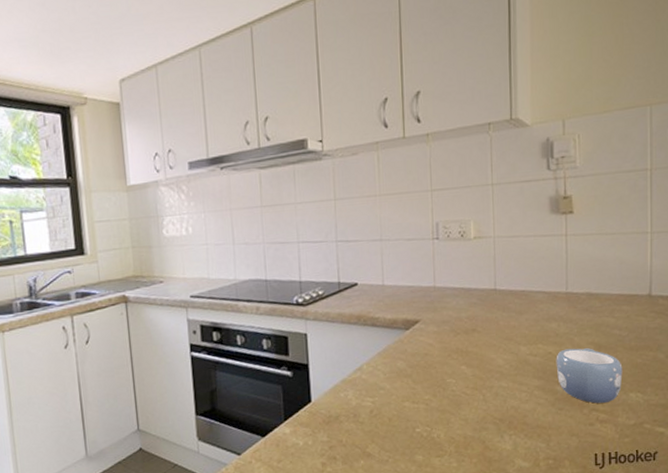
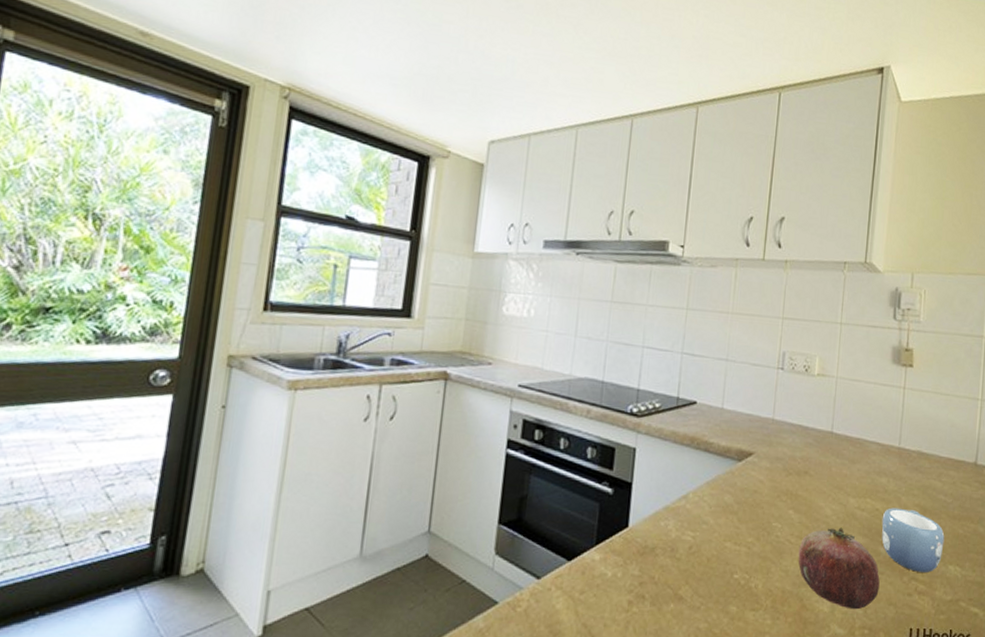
fruit: none [475,374,560,445] -> present [798,527,880,610]

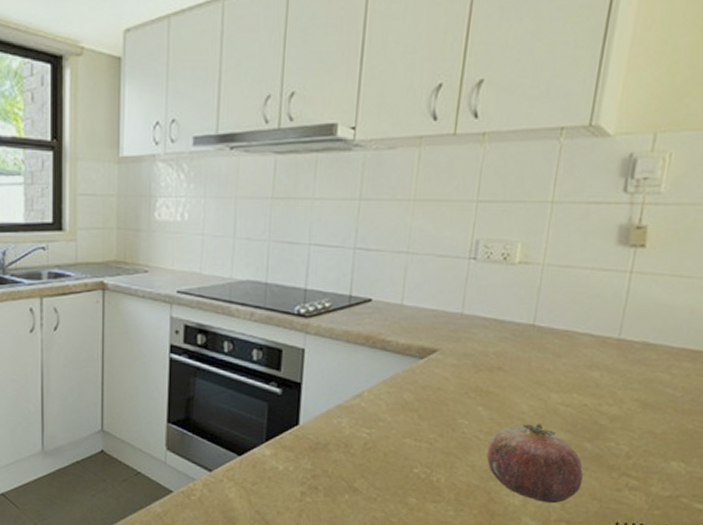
mug: present [881,507,945,574] -> none [588,402,669,469]

